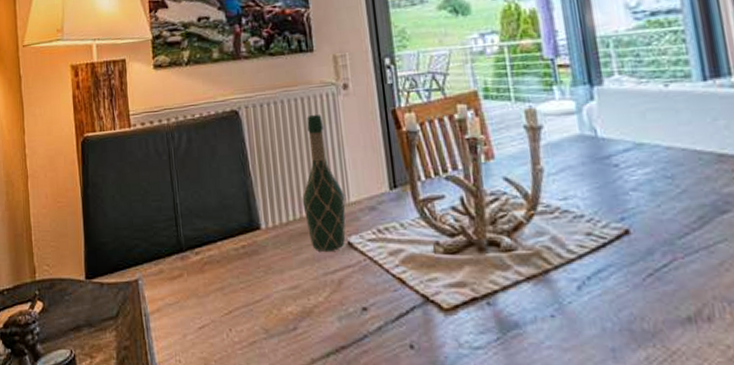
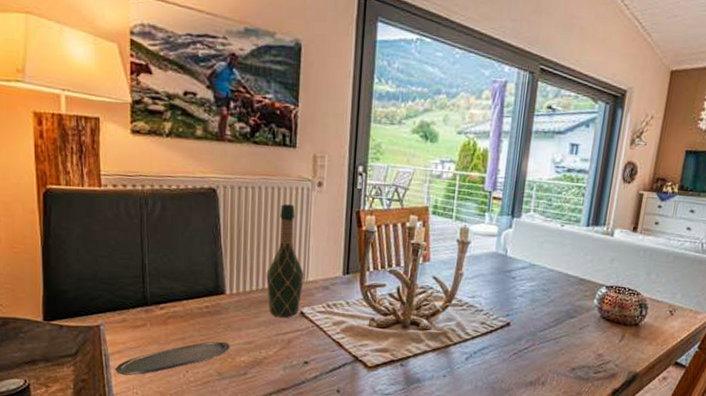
oval tray: none [155,288,274,338] -> present [115,341,230,376]

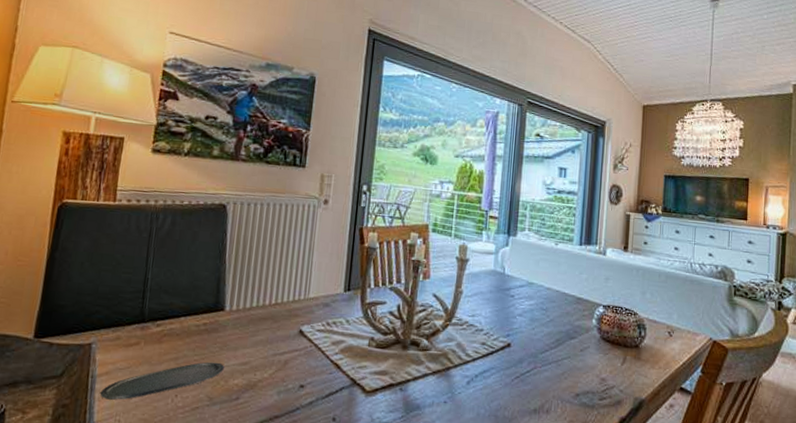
wine bottle: present [266,204,304,318] -> none [267,220,306,337]

